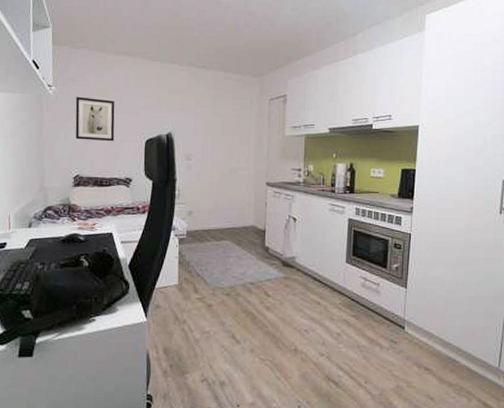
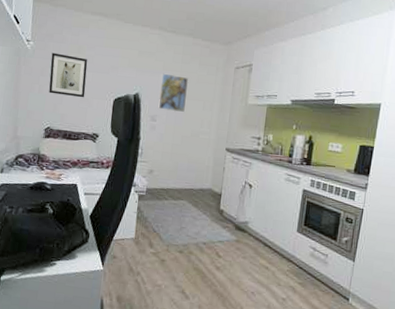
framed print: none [192,110,223,149] -> present [158,73,189,112]

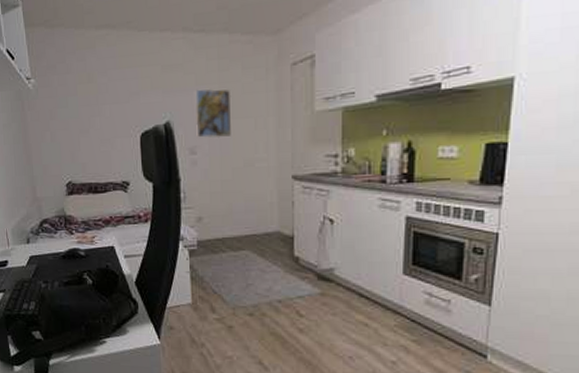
wall art: present [49,52,88,98] -> none [57,87,105,140]

